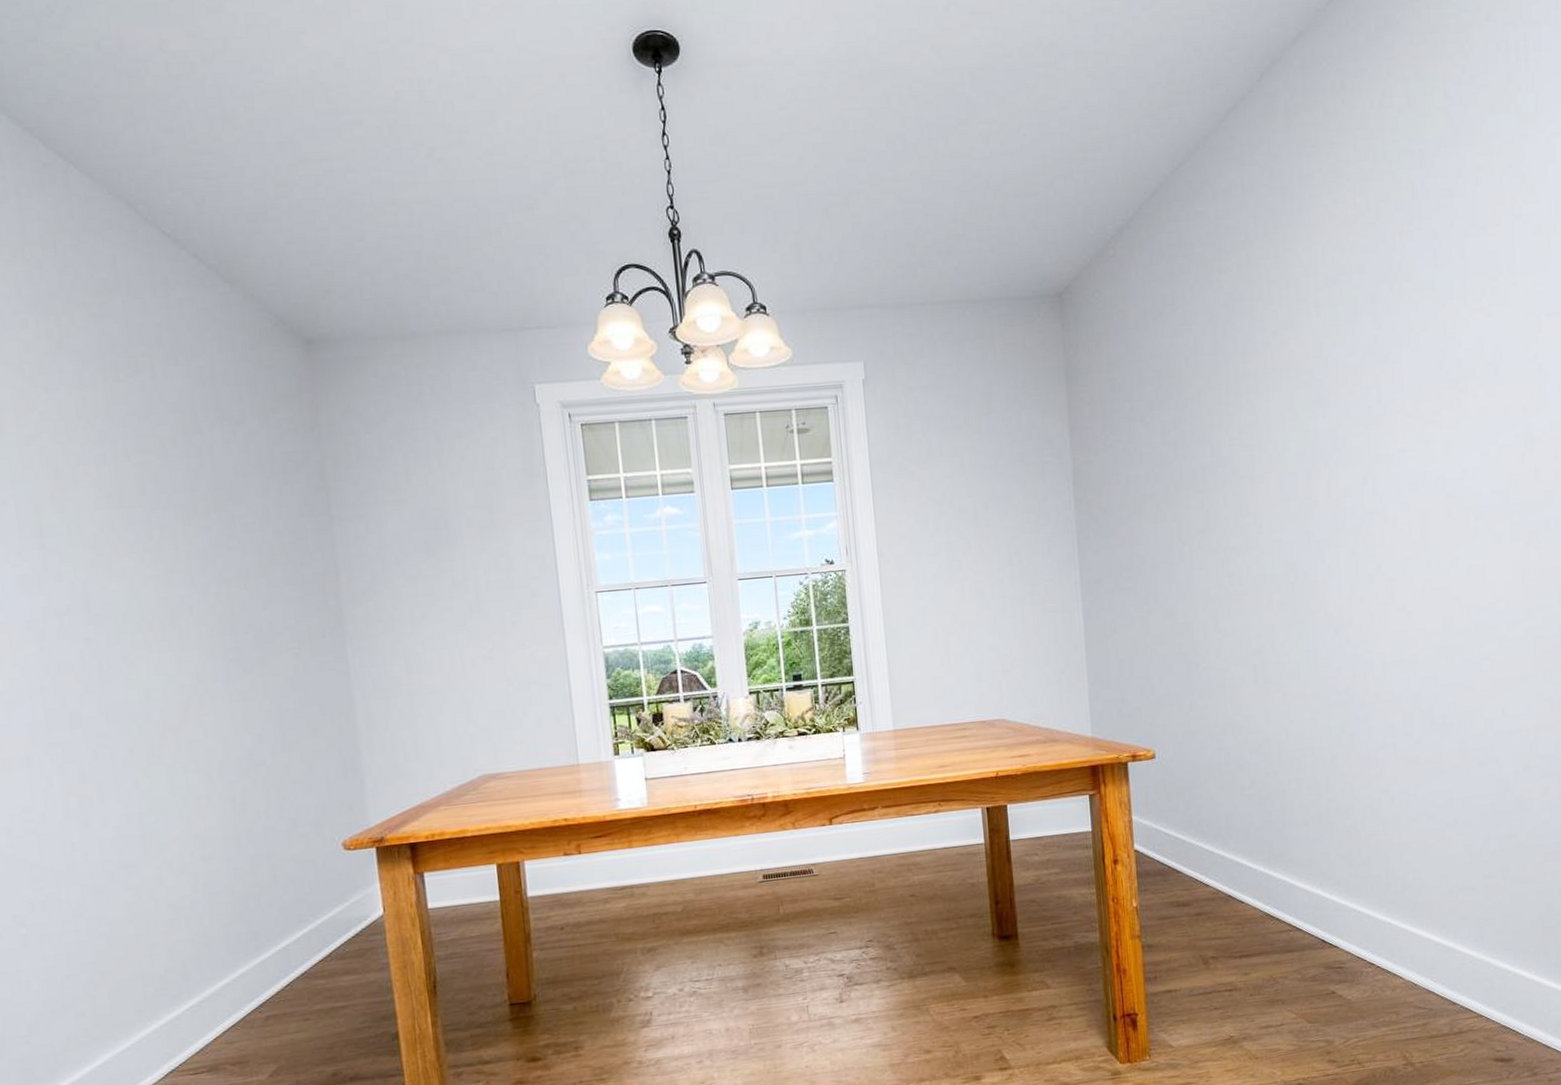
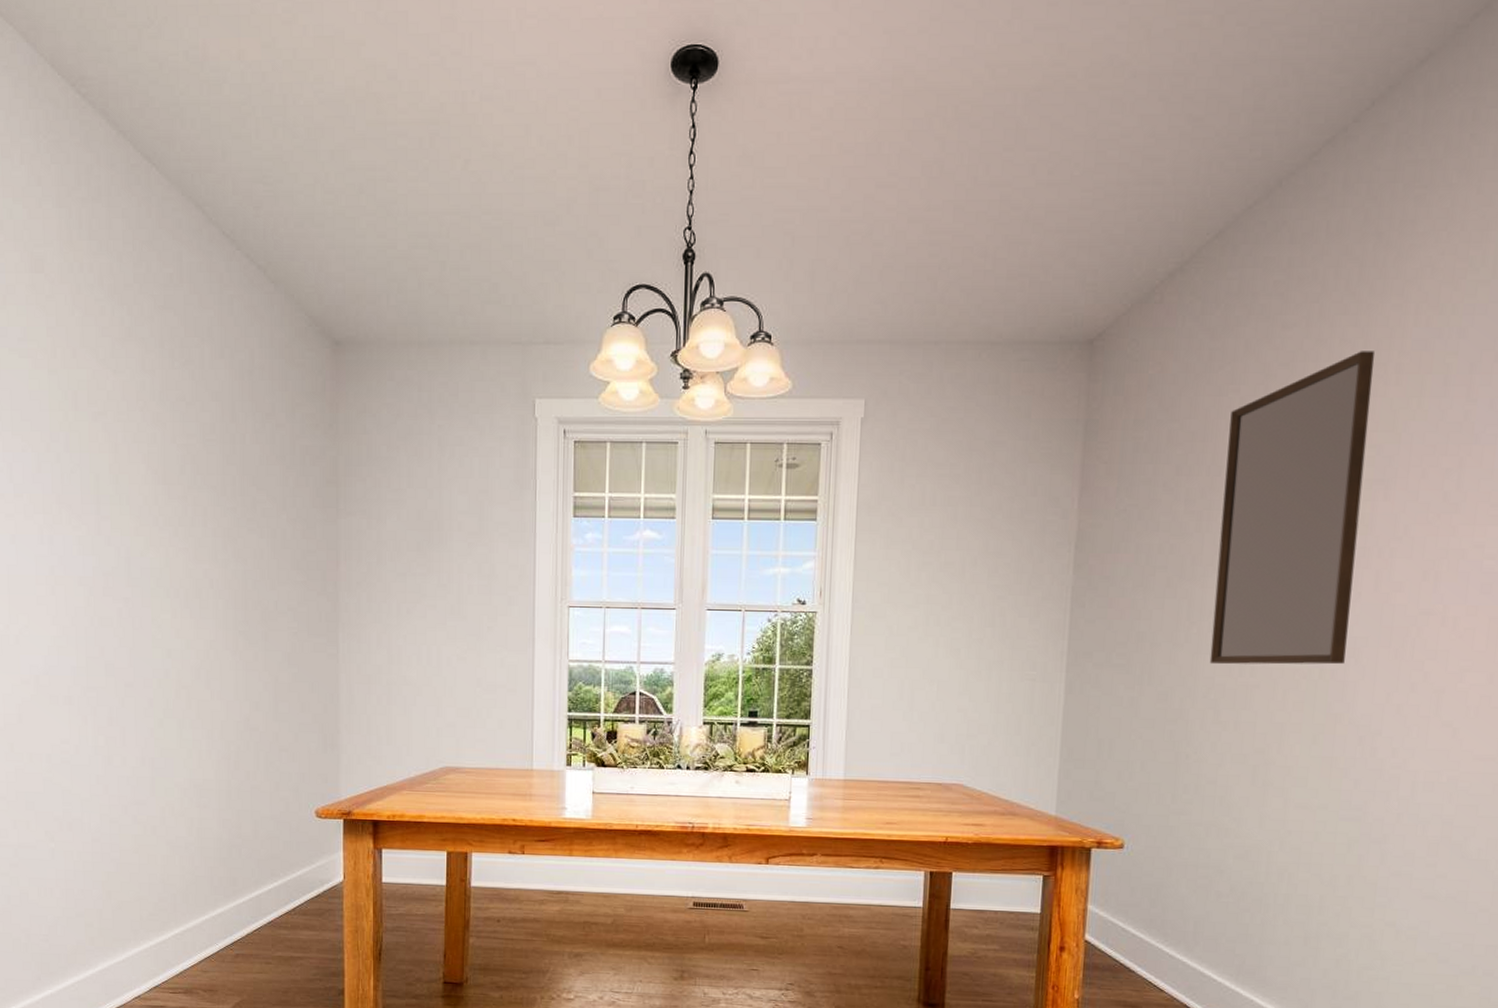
home mirror: none [1188,288,1313,579] -> present [1209,351,1376,665]

